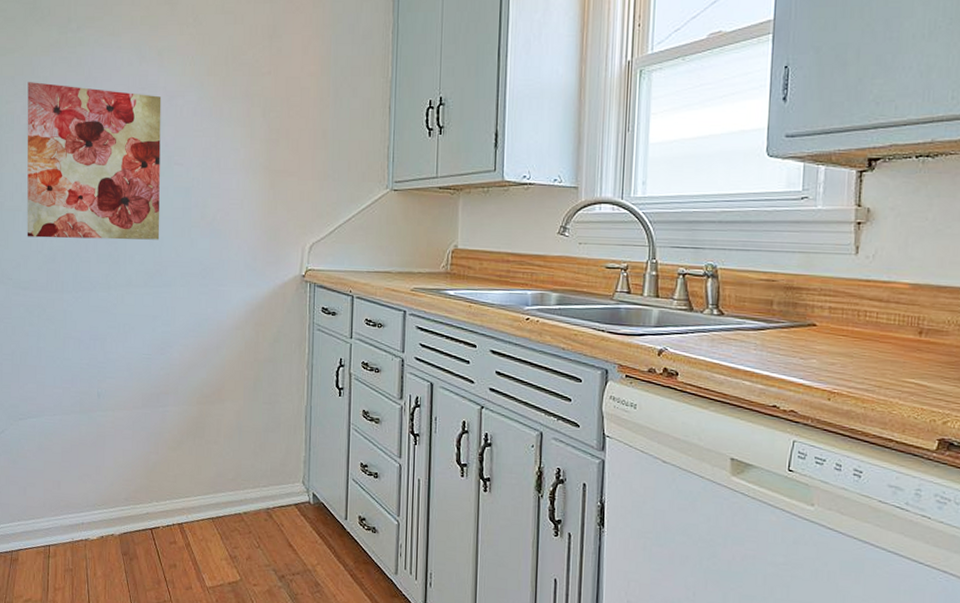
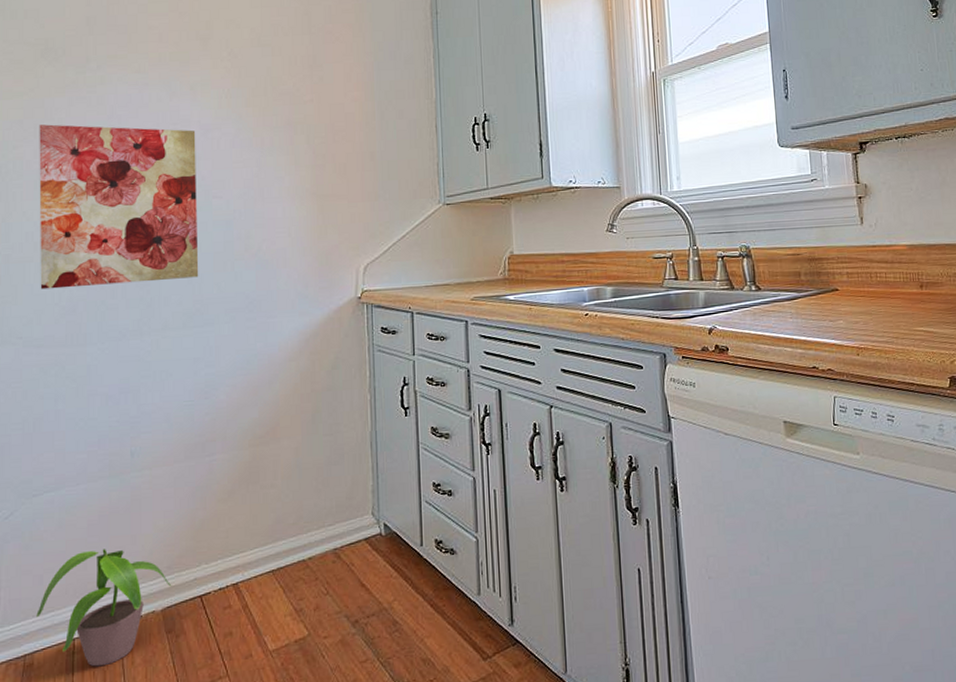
potted plant: none [21,473,128,572] -> present [36,549,172,667]

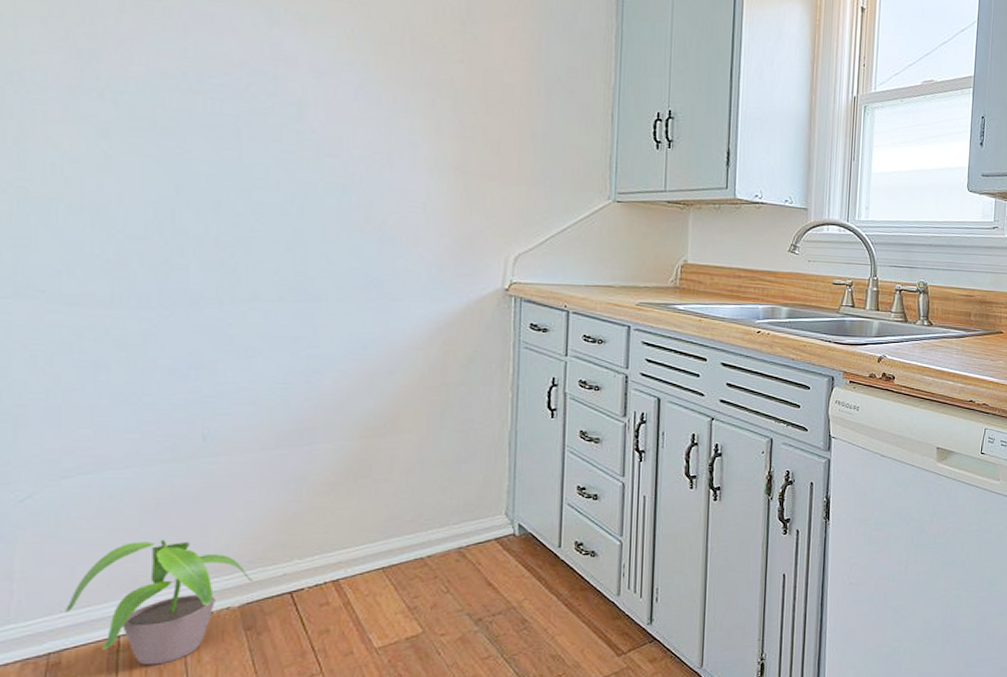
wall art: present [39,124,199,290] -> none [72,29,305,245]

